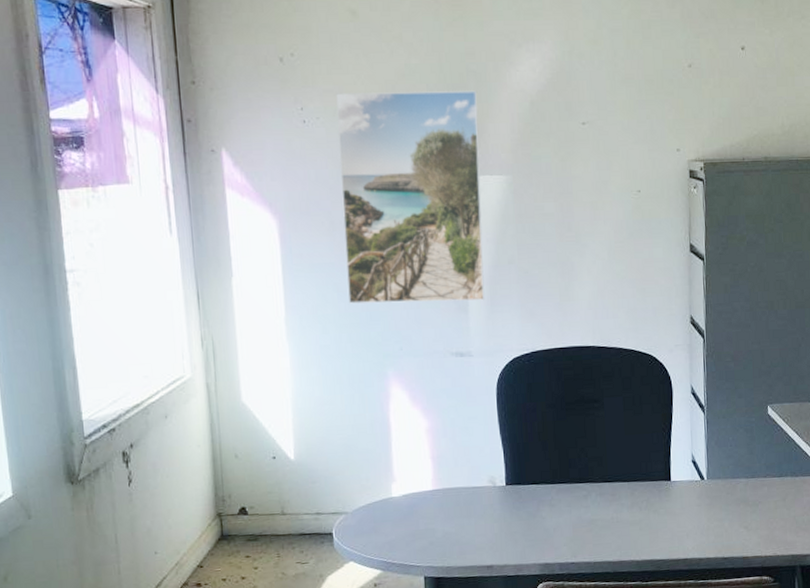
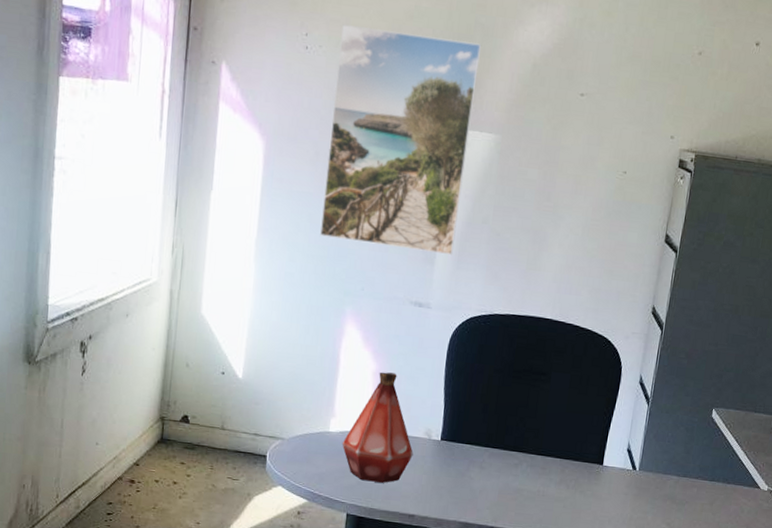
bottle: none [407,427,481,540] -> present [342,372,413,483]

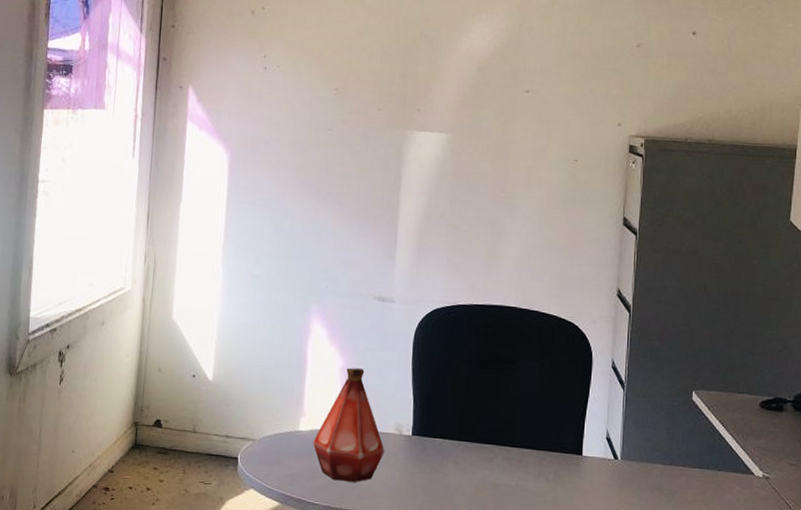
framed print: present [319,24,481,254] -> none [283,45,427,249]

